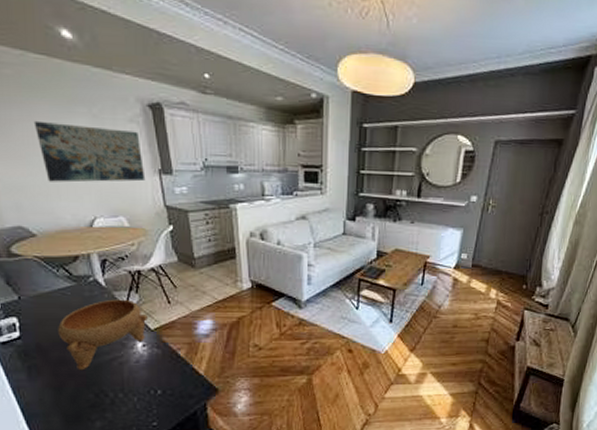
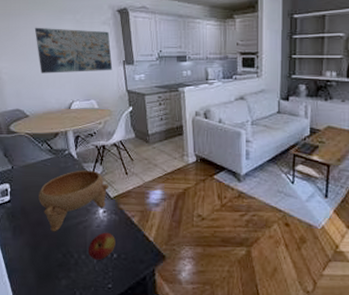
apple: none [125,367,159,398] -> present [87,232,116,260]

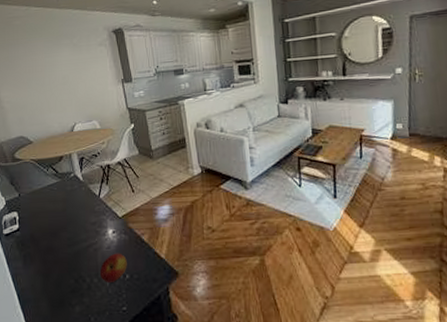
wall art: present [34,27,113,74] -> none [33,52,112,99]
bowl: present [38,170,109,232] -> none [47,190,116,258]

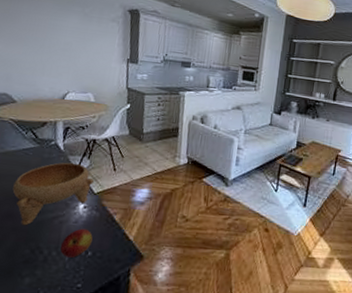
bowl: none [47,190,116,258] -> present [12,162,94,226]

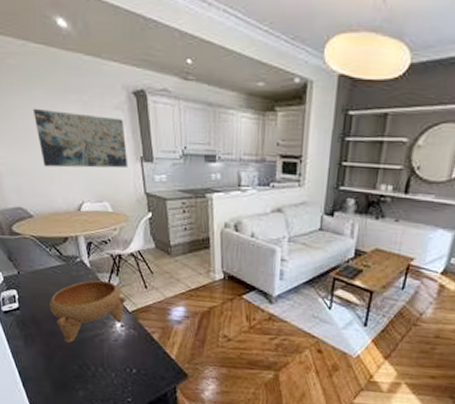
wall art: none [37,13,117,67] -> present [32,108,128,169]
apple: present [60,228,93,258] -> none [105,346,135,374]

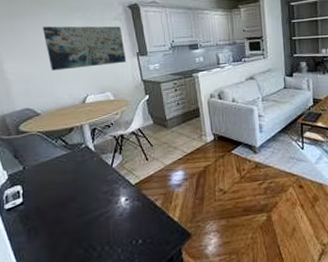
bowl: present [50,280,126,344] -> none [55,160,129,228]

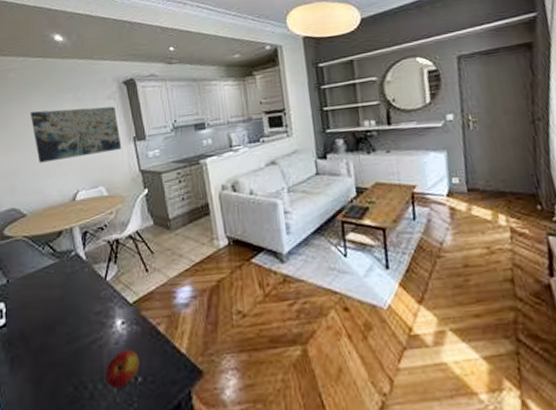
apple: none [111,219,140,249] -> present [105,349,139,388]

